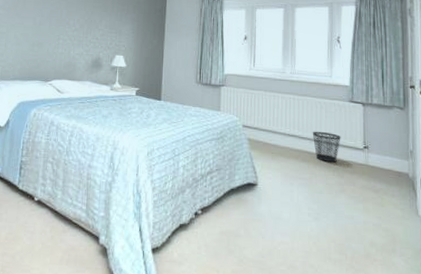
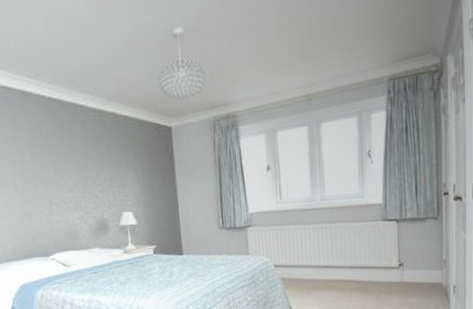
wastebasket: present [312,131,341,163] -> none [346,256,376,287]

